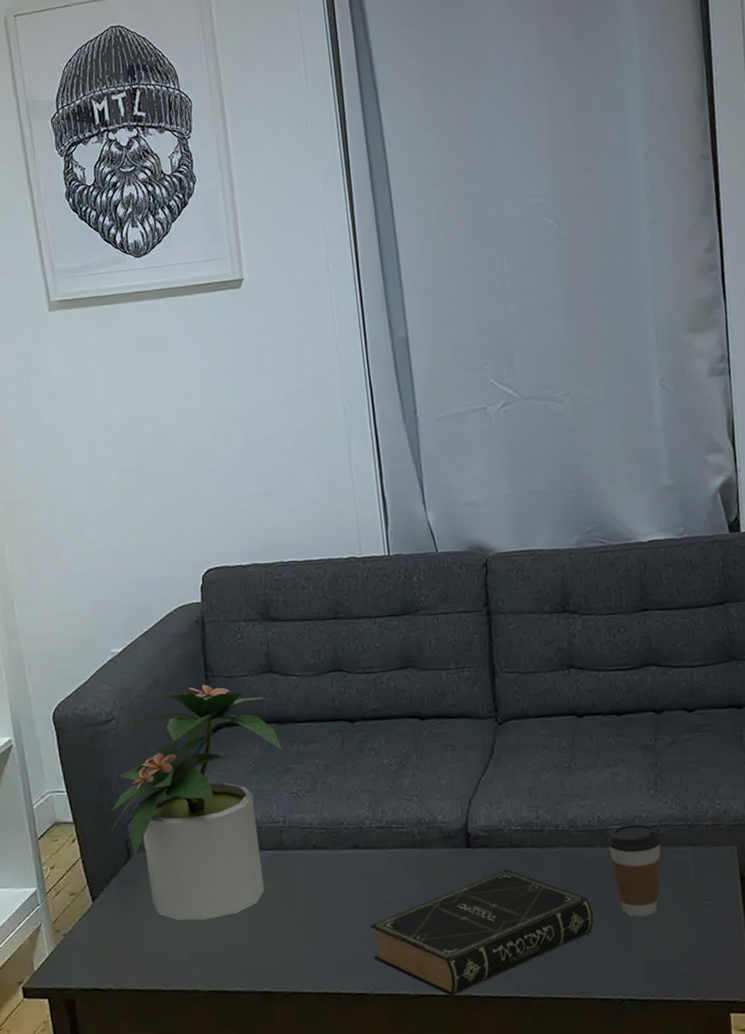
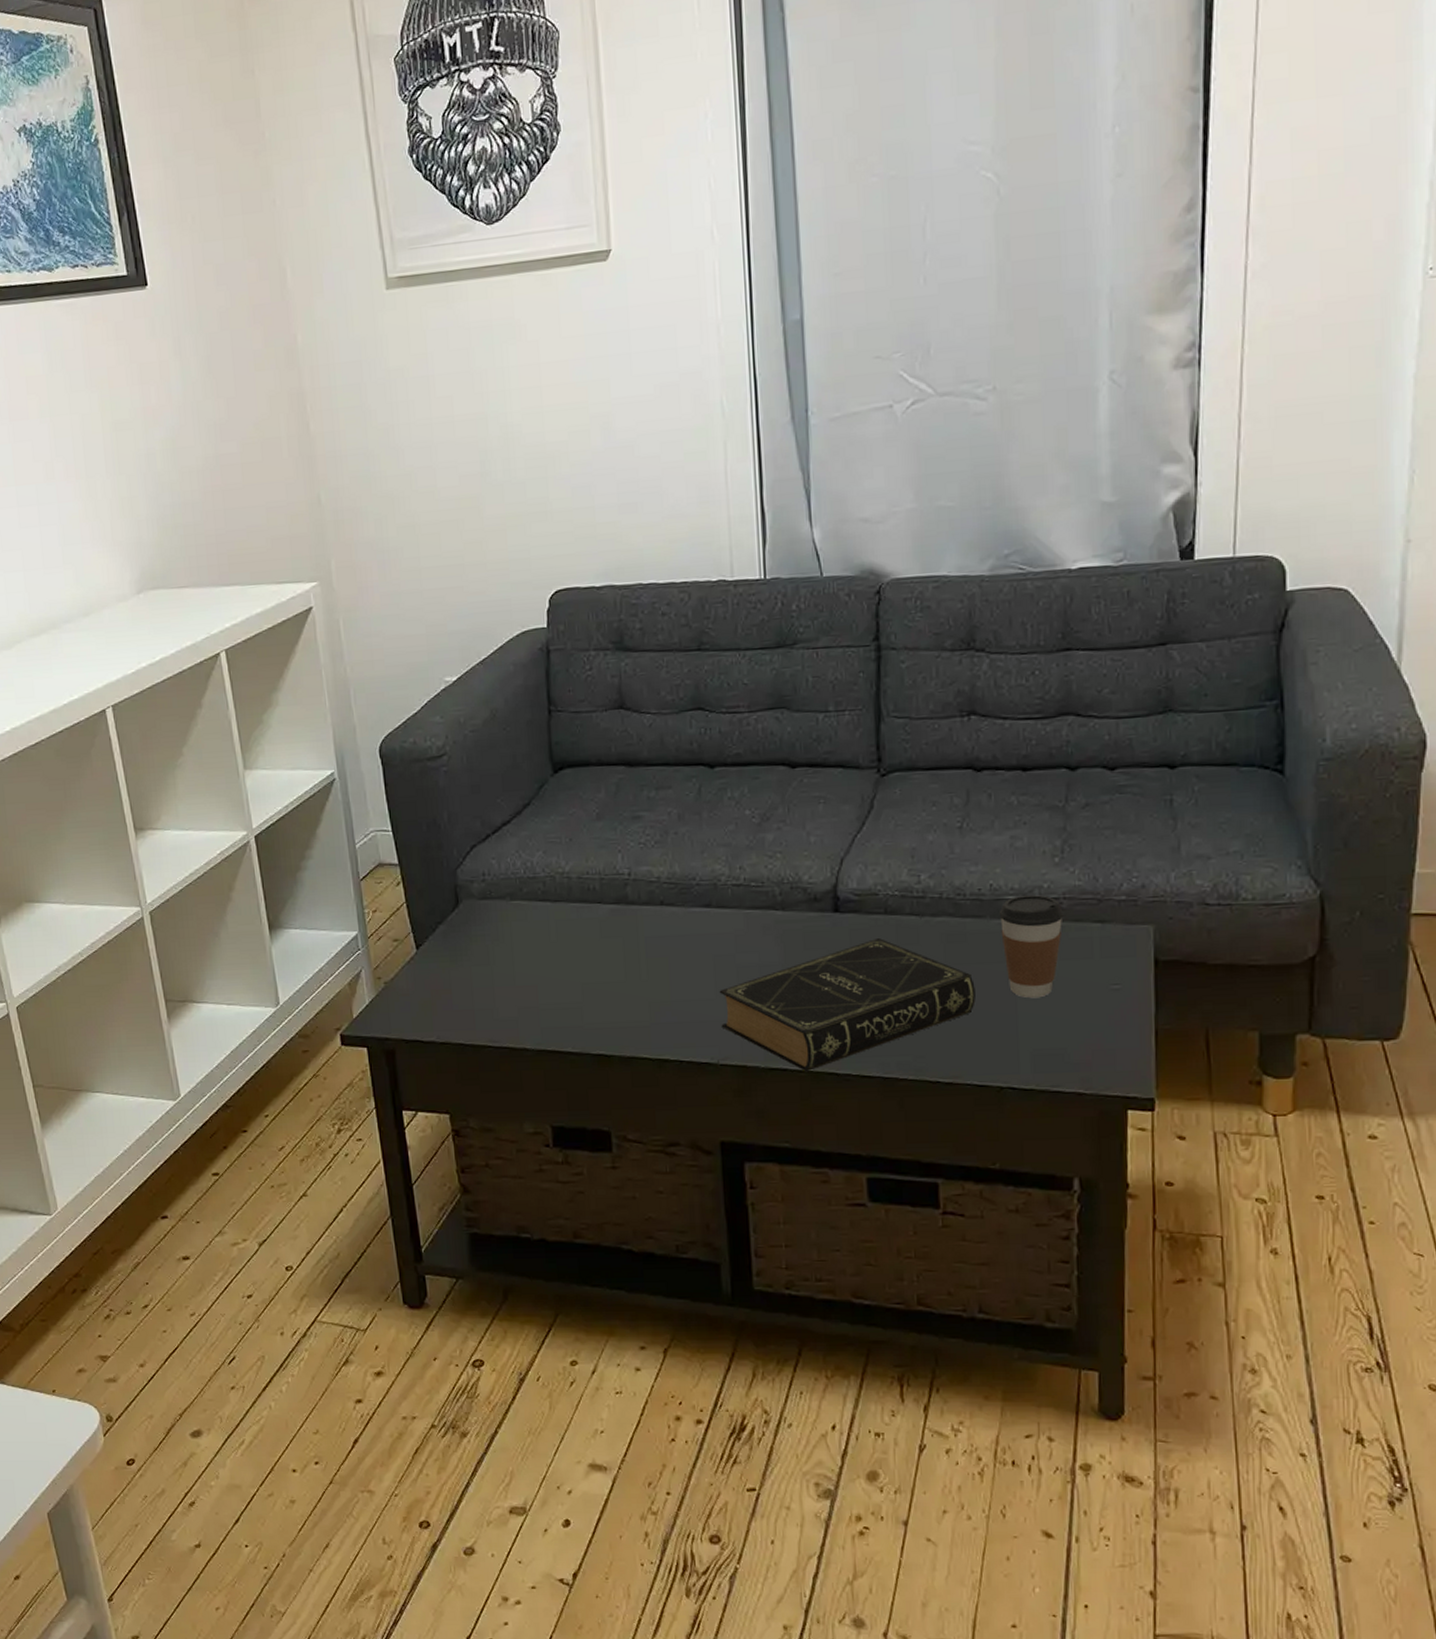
potted plant: present [110,684,286,921] -> none [439,719,635,976]

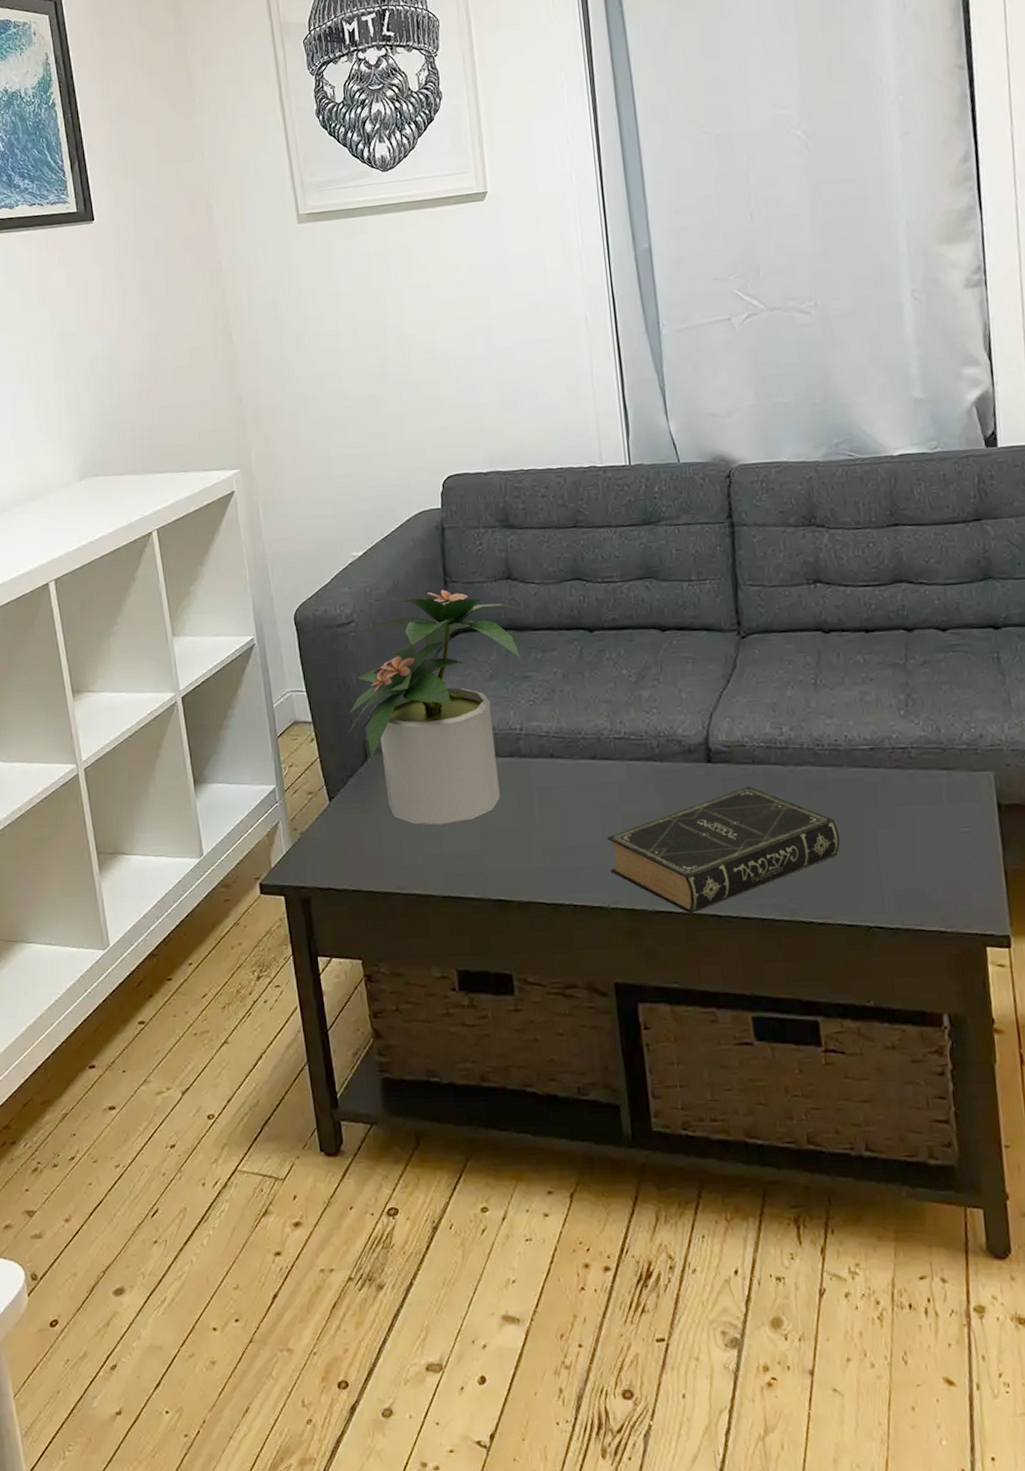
potted plant: none [439,719,635,976] -> present [349,589,524,825]
coffee cup: present [998,894,1064,999] -> none [854,744,913,842]

